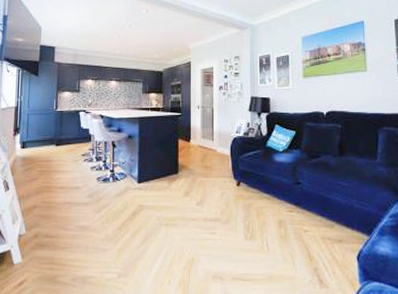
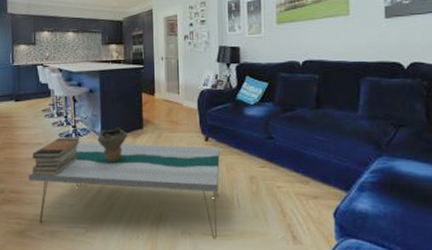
coffee table: none [64,187,251,284] -> present [28,143,220,239]
book stack: none [68,182,117,220] -> present [31,138,80,176]
decorative bowl: none [134,172,164,207] -> present [97,127,128,163]

